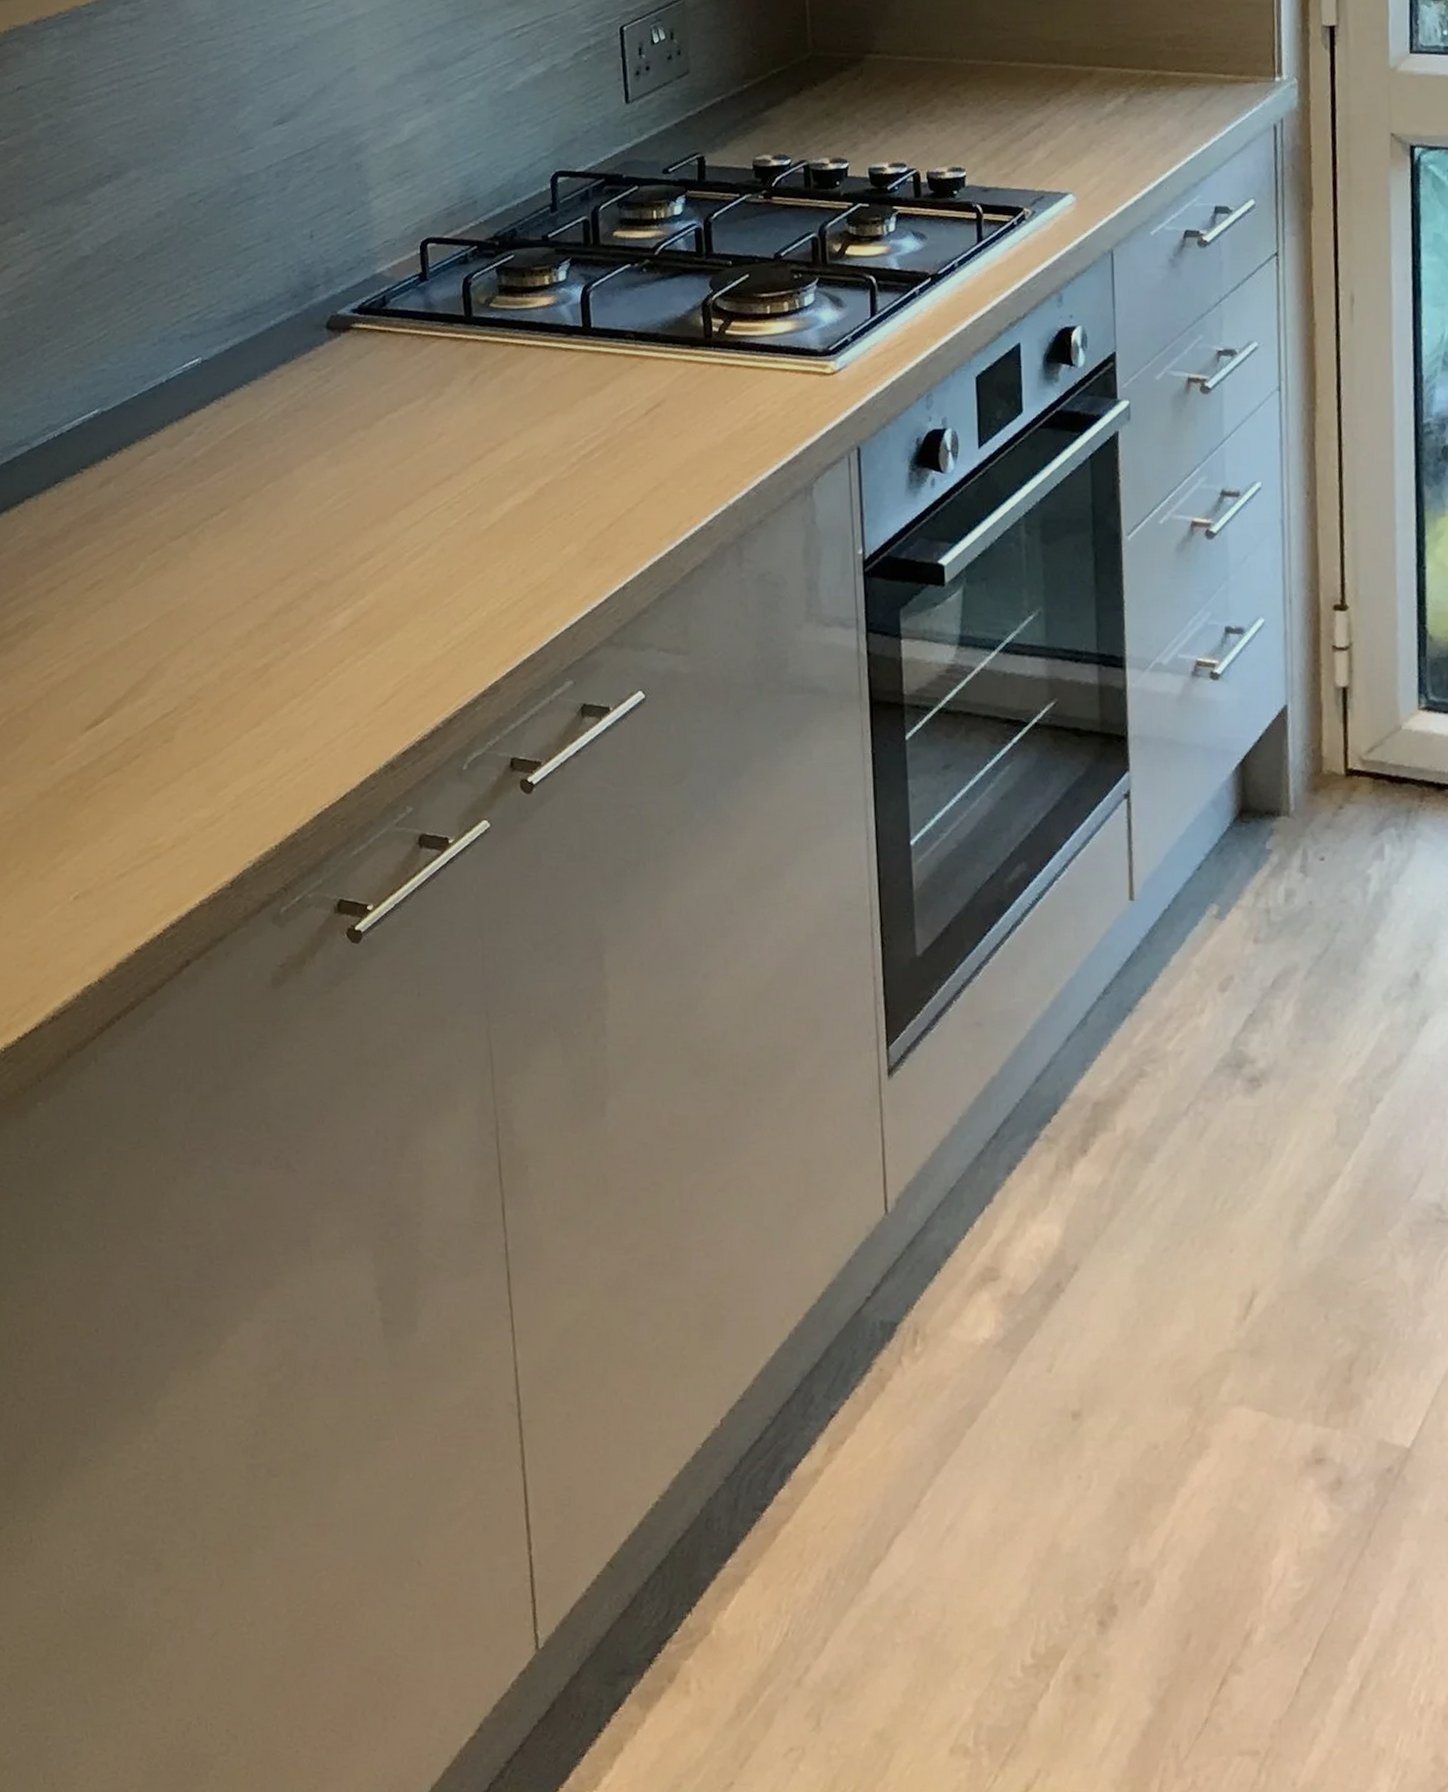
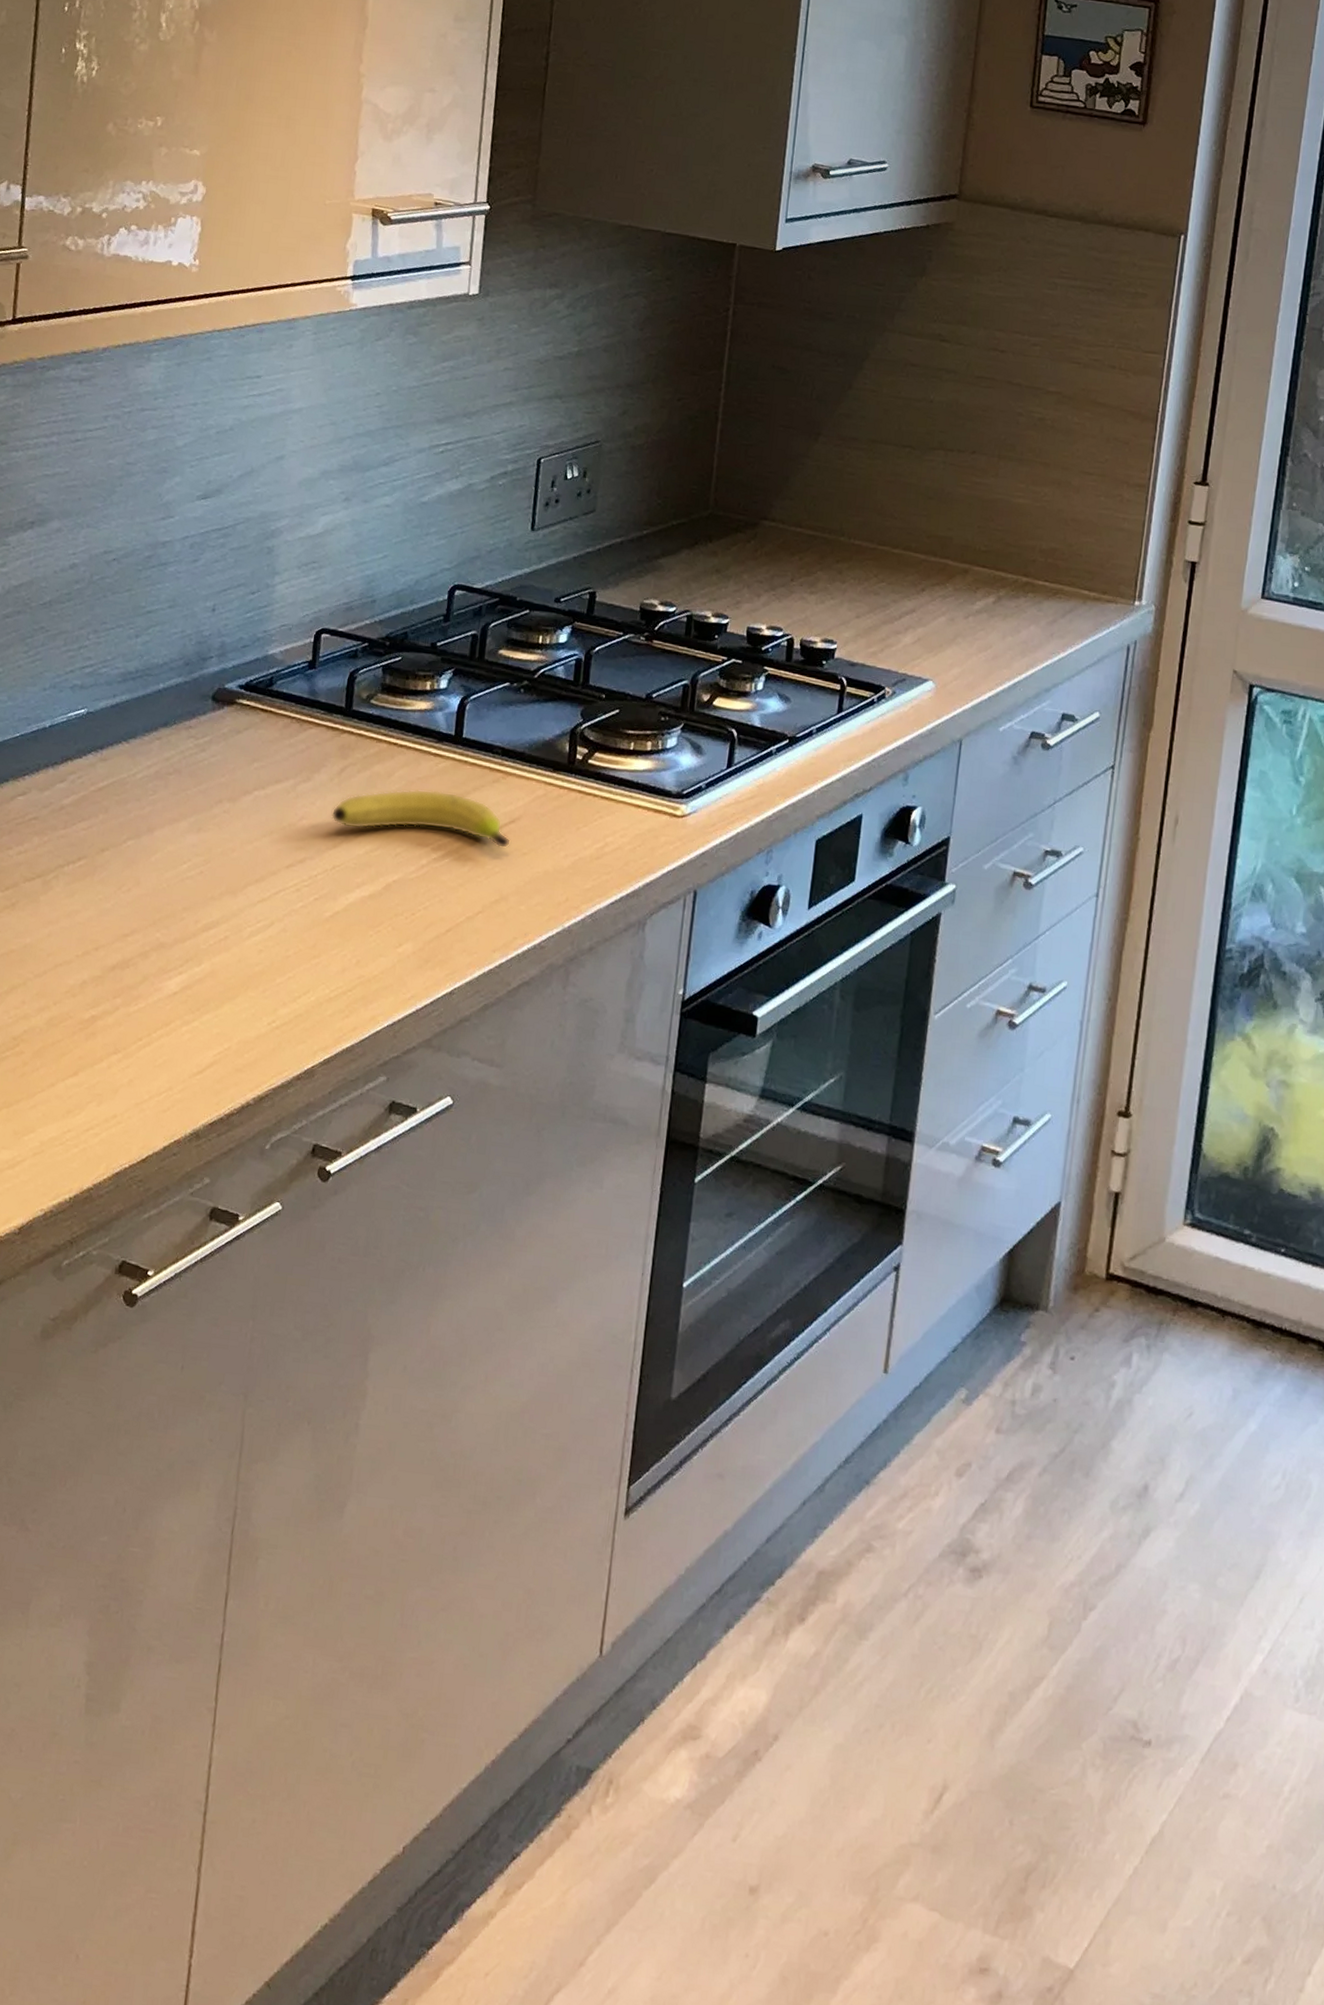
fruit: none [470,385,658,438] -> present [331,789,509,849]

